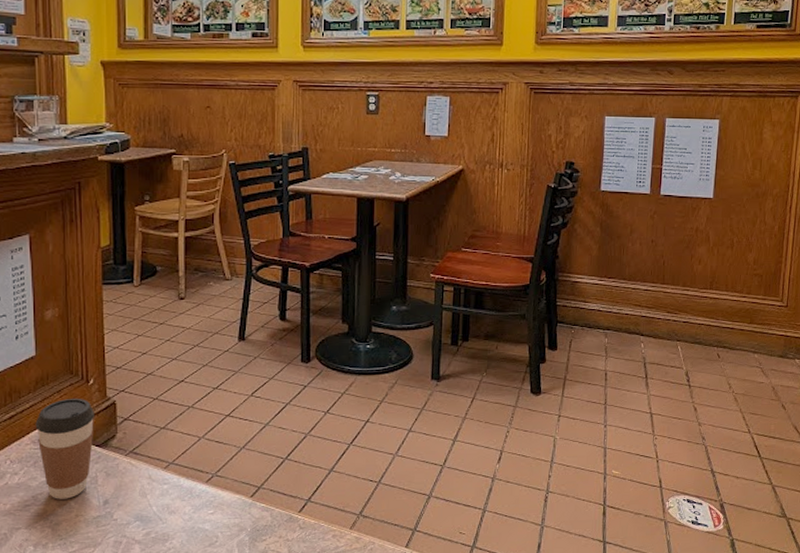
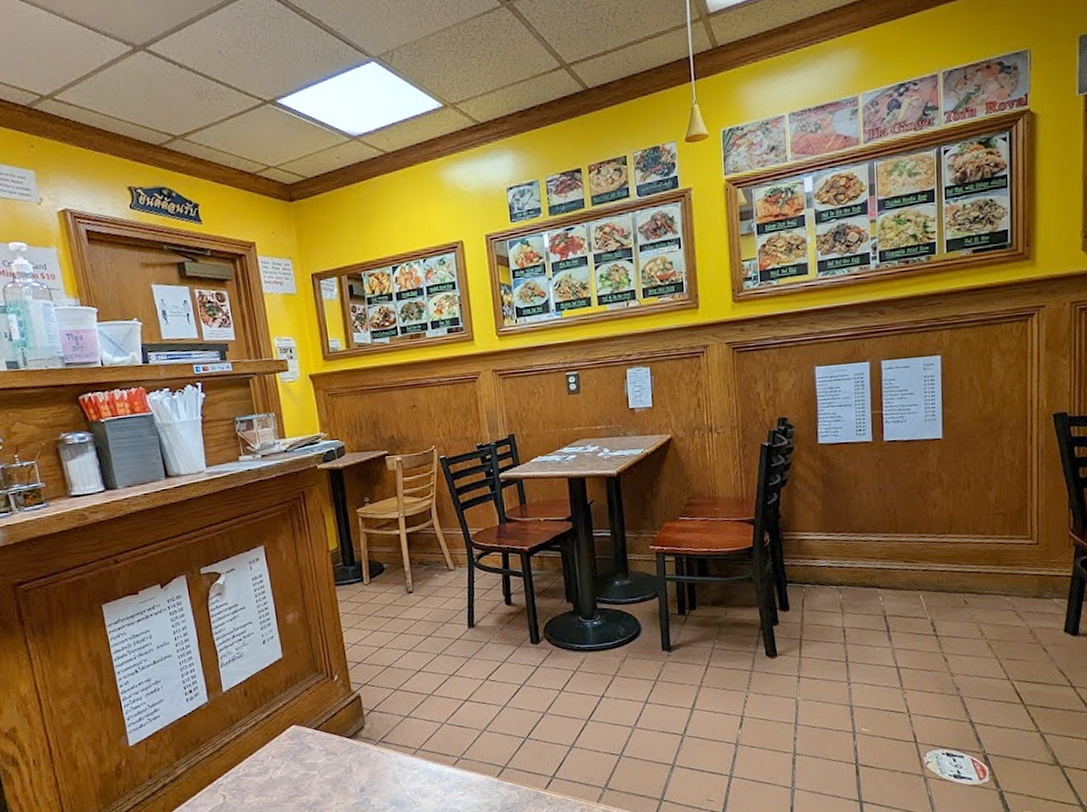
coffee cup: present [35,398,96,499] -> none [289,694,344,790]

